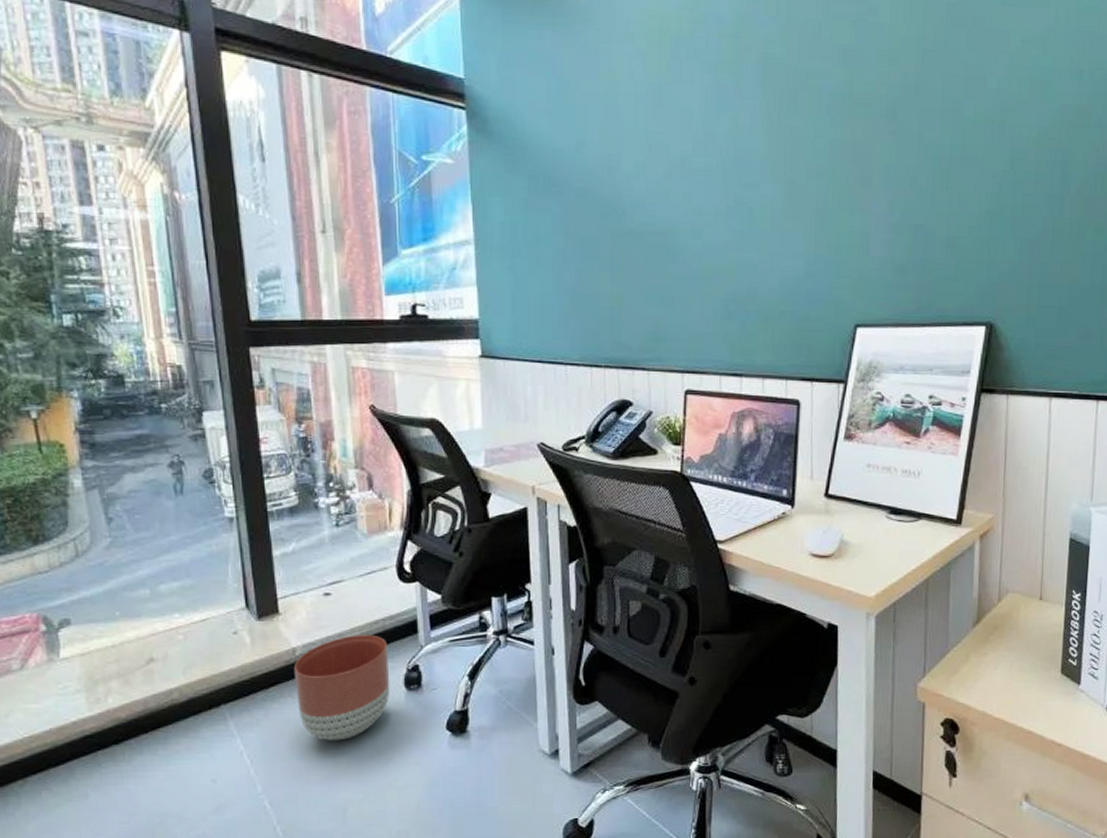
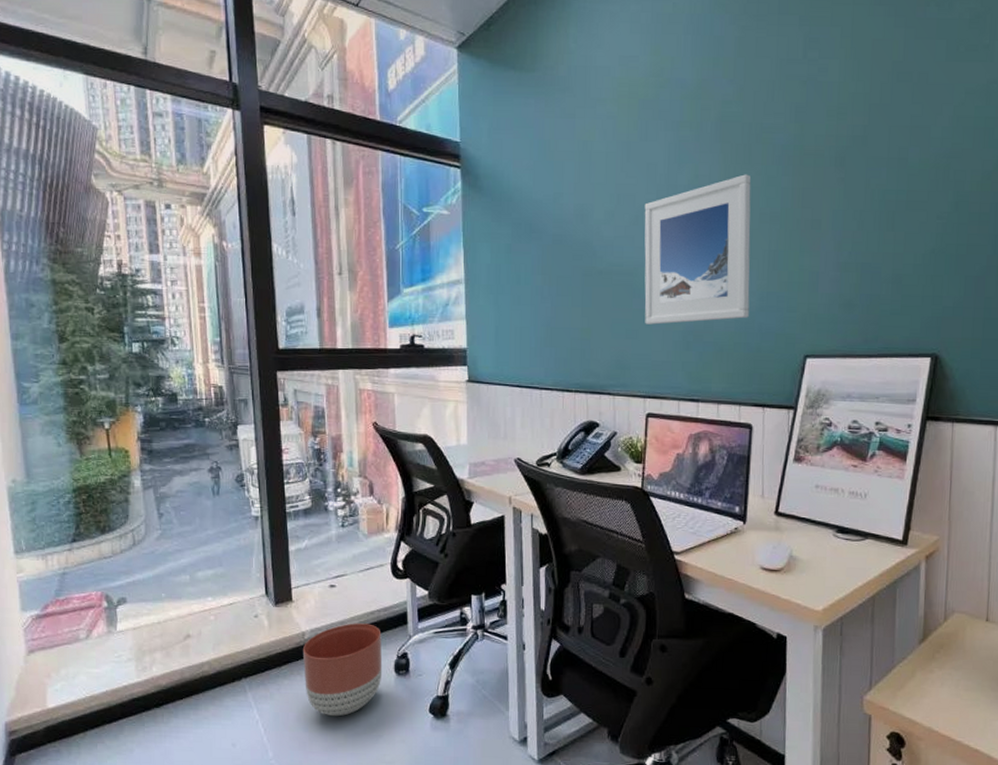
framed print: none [679,124,797,291] -> present [644,174,751,325]

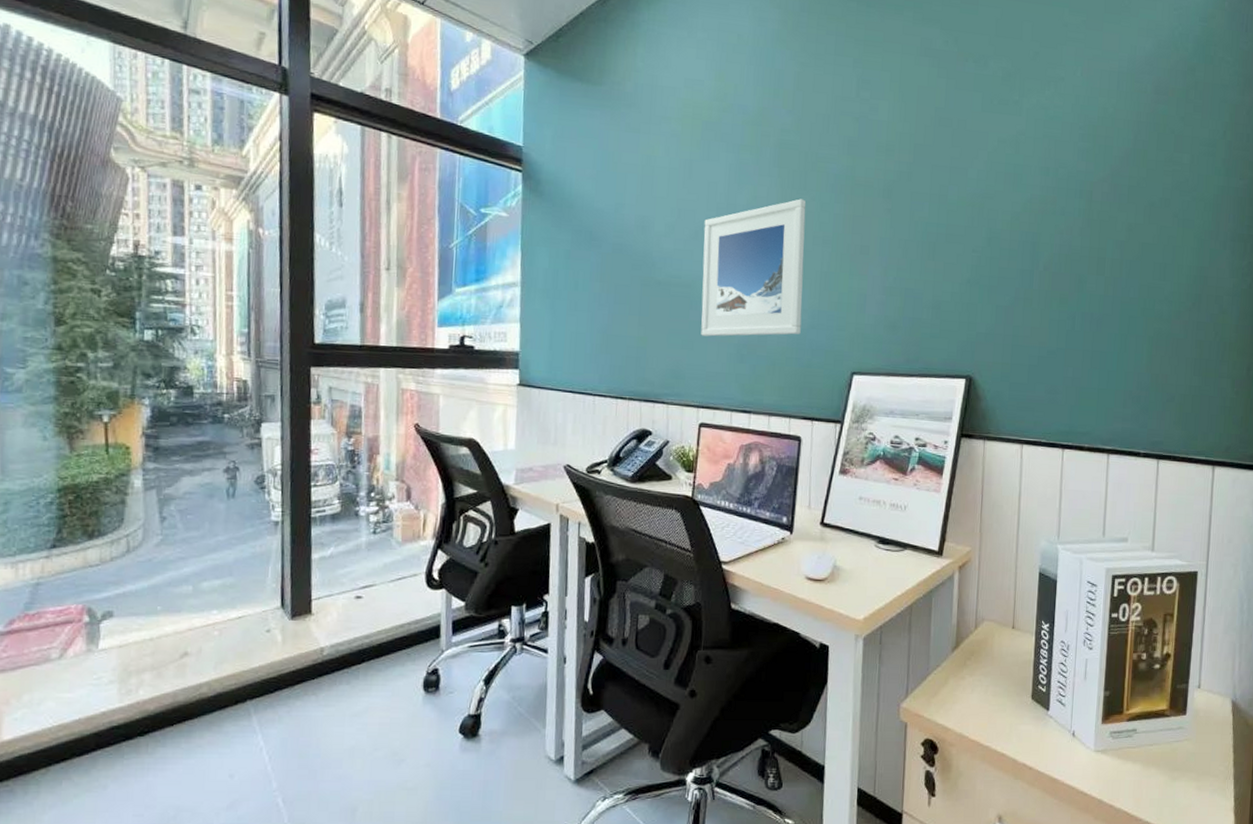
planter: present [302,623,383,717] -> none [319,637,411,741]

